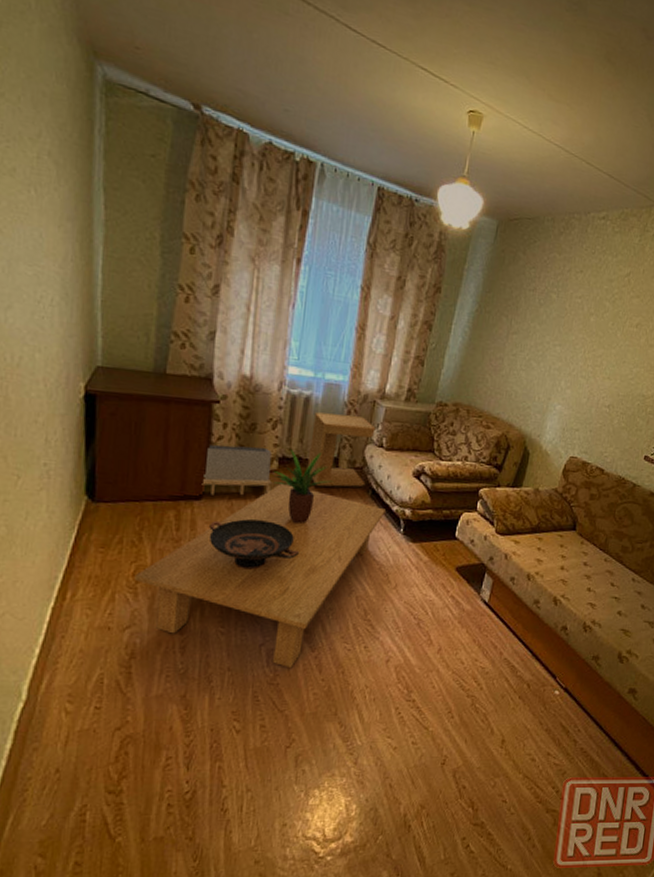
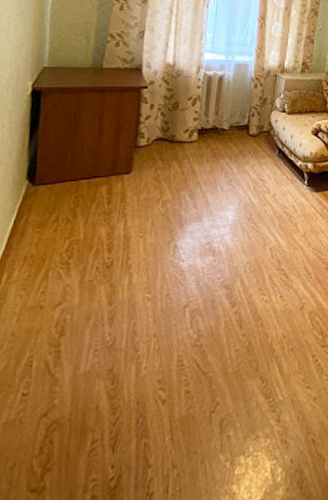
coffee table: present [134,484,386,668] -> none [68,152,291,327]
storage bin: present [201,444,272,495] -> none [131,122,193,168]
decorative bowl: present [209,519,299,570] -> none [138,186,218,234]
potted plant: present [272,448,334,525] -> none [193,120,246,187]
side table: present [307,412,376,488] -> none [222,88,278,150]

